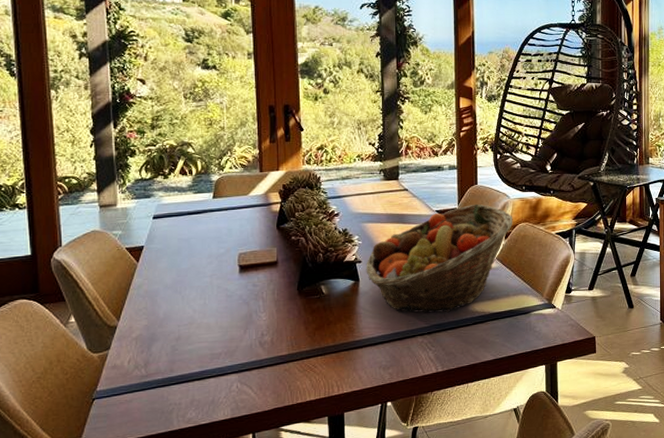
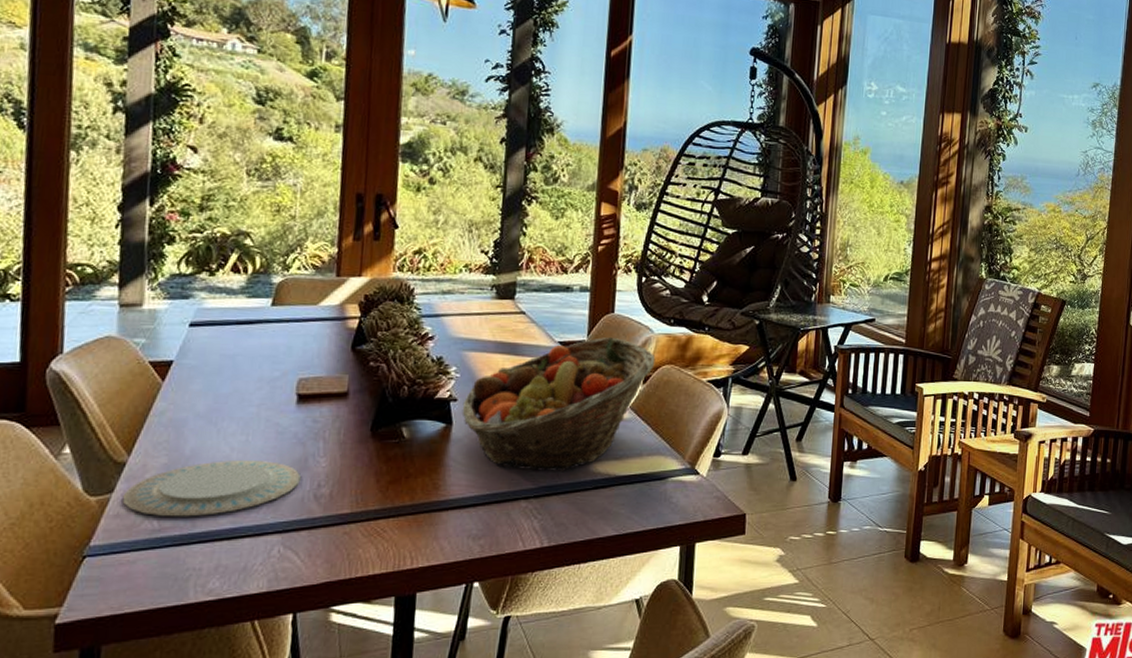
plate: none [117,318,248,366] -> present [122,461,301,517]

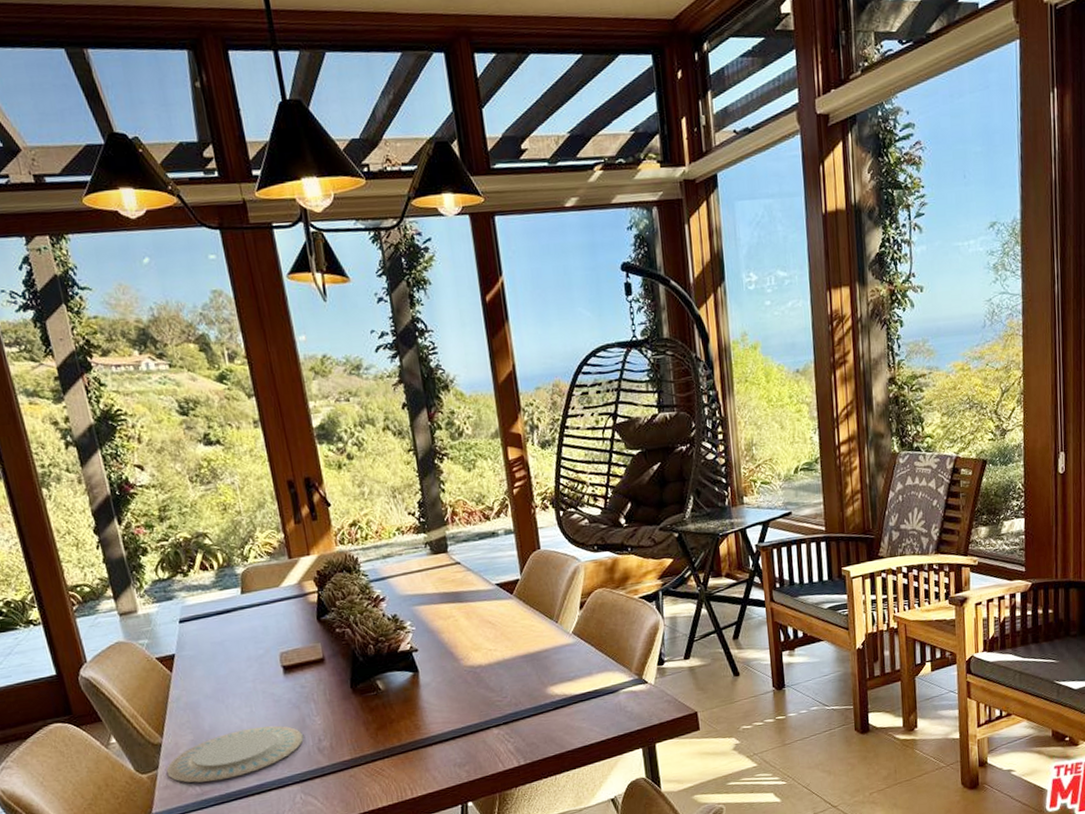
fruit basket: present [462,338,656,471] -> none [423,572,588,702]

